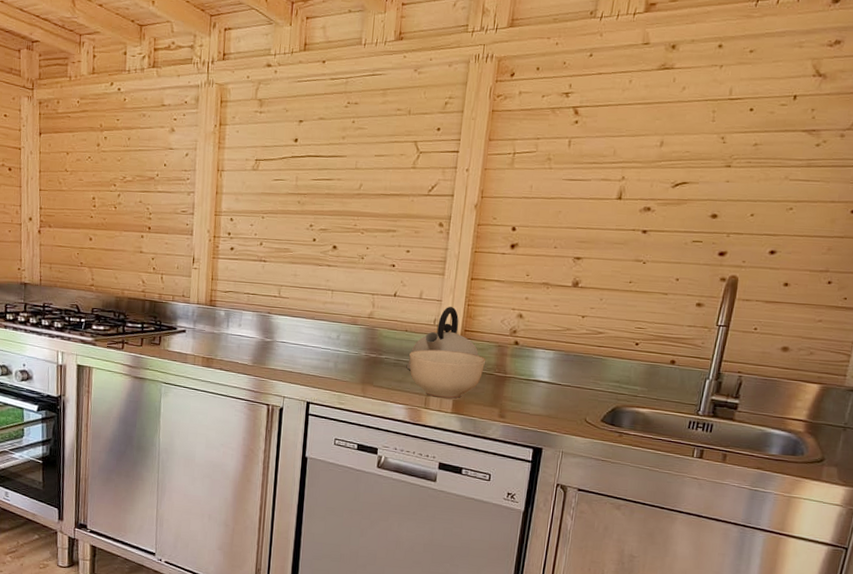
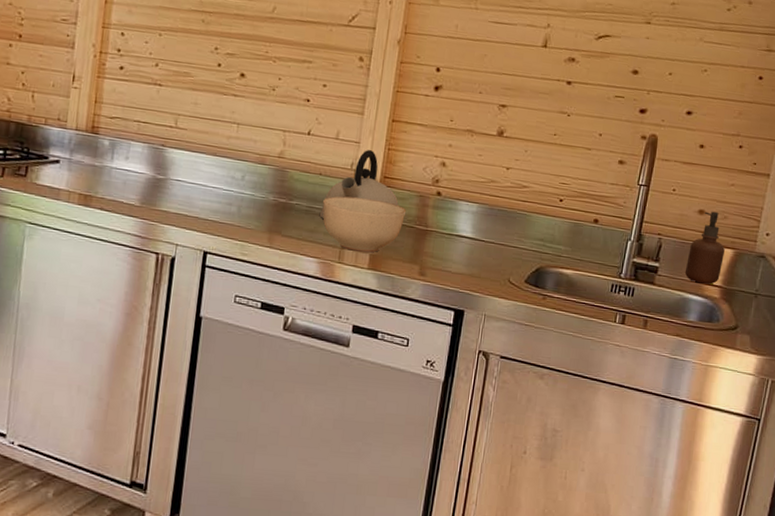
soap dispenser: none [767,347,811,419] -> present [685,211,725,285]

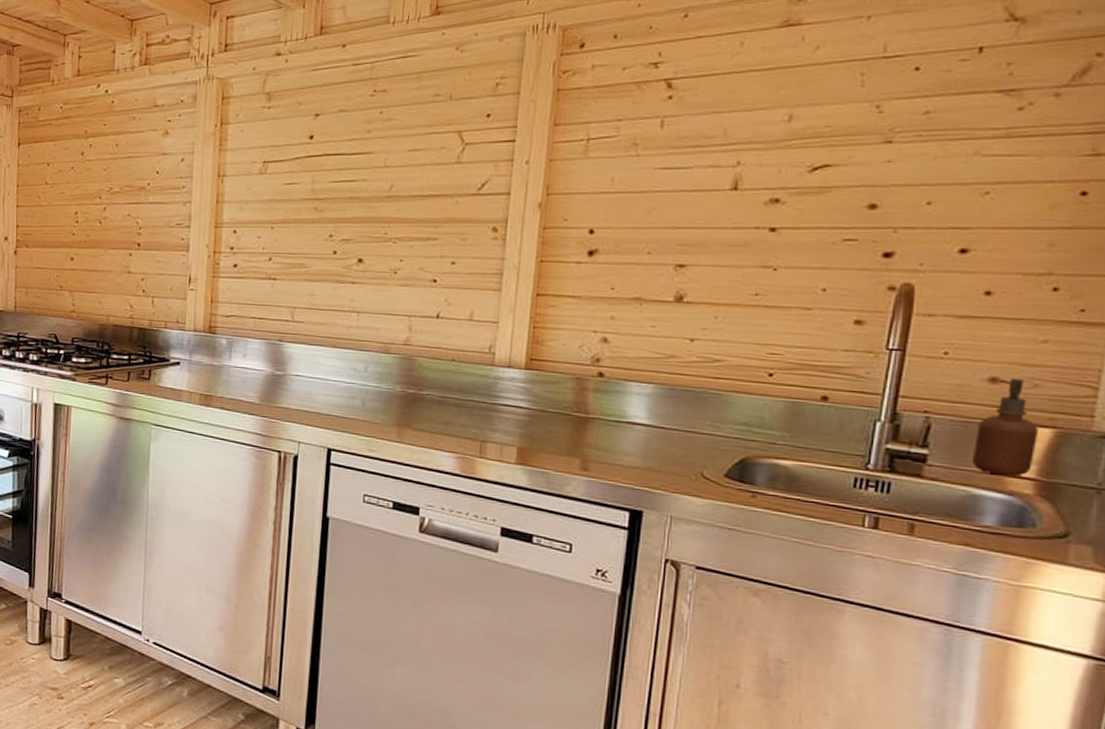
kettle: present [319,150,399,219] -> none [454,330,550,409]
bowl: present [322,196,407,253] -> none [458,383,561,445]

